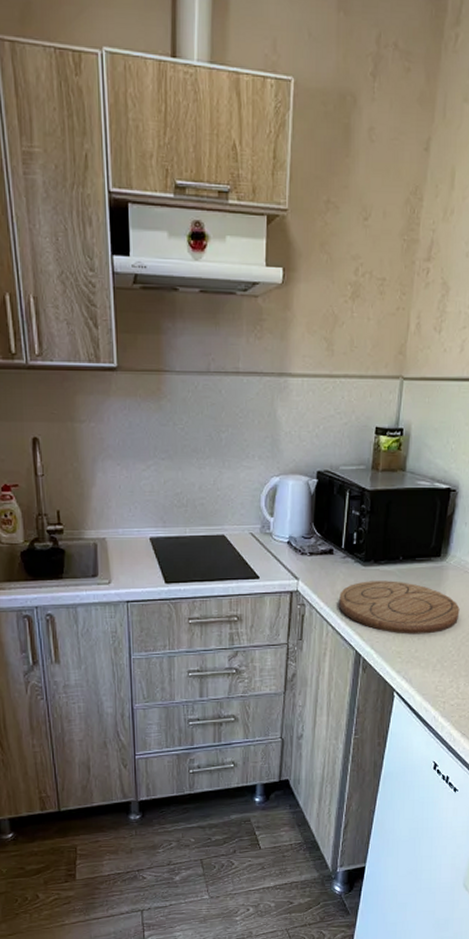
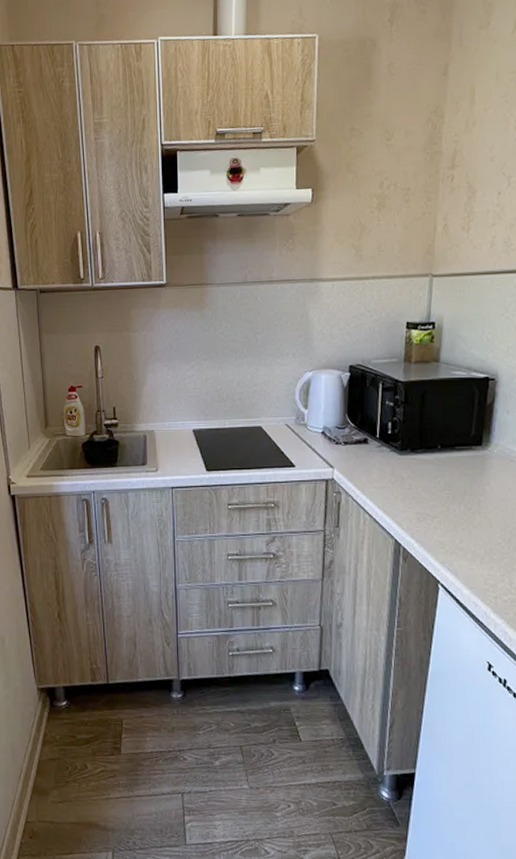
cutting board: present [339,580,460,635] -> none [376,469,507,524]

